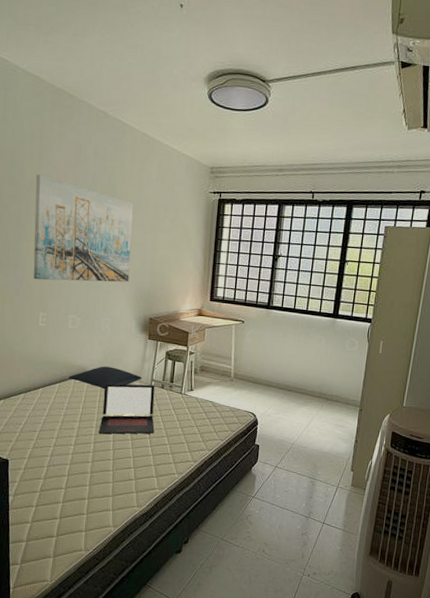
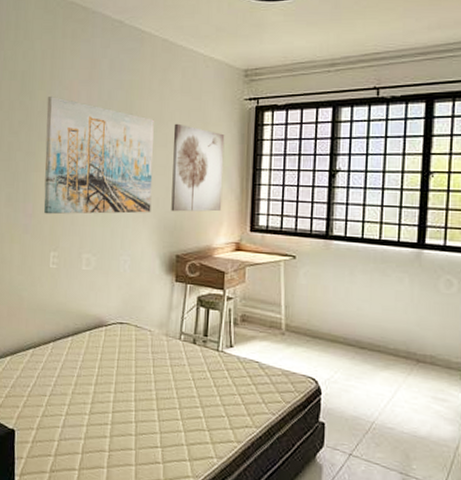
pillow: present [69,366,142,389] -> none [83,315,168,345]
laptop: present [99,383,155,434] -> none [118,337,186,403]
wall art: none [146,208,193,284] -> present [171,123,225,212]

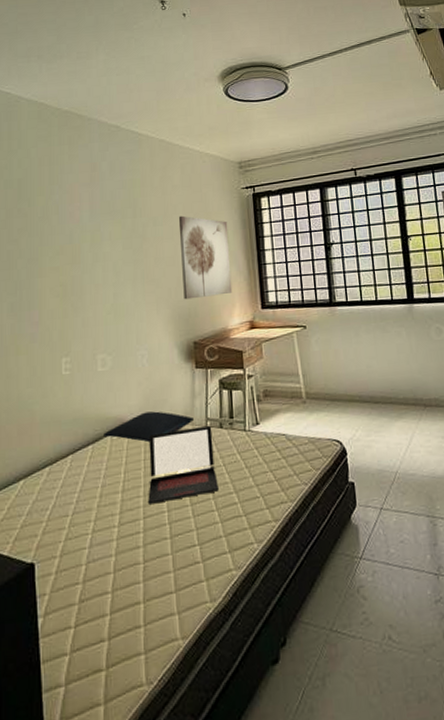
wall art: present [44,95,154,215] -> none [47,200,164,320]
pillow: none [83,315,168,345] -> present [104,411,194,443]
laptop: none [118,337,186,403] -> present [148,425,219,504]

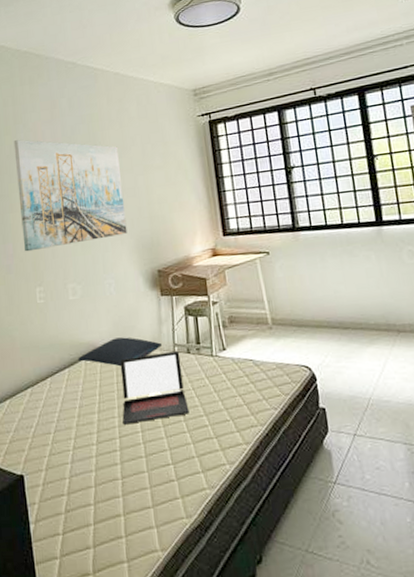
wall art: none [47,200,164,320] -> present [13,139,127,252]
wall art: present [178,215,233,300] -> none [136,147,194,230]

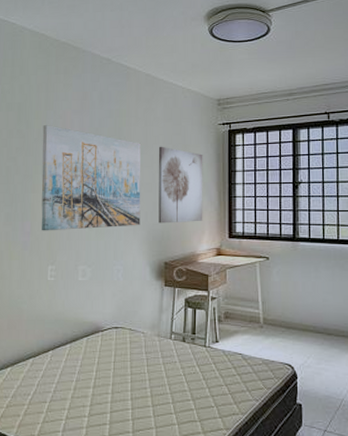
pillow: present [78,337,162,367] -> none [80,320,160,347]
laptop: present [120,350,189,425] -> none [115,338,178,401]
wall art: none [136,147,194,230] -> present [158,146,203,224]

